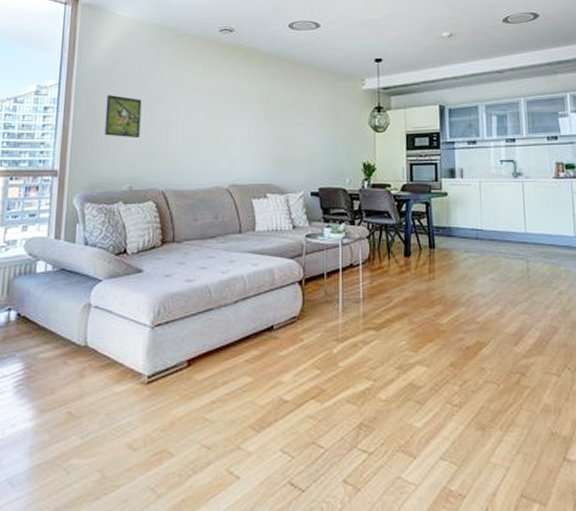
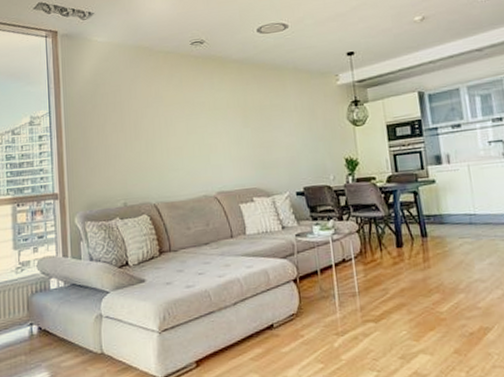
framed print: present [104,95,142,139] -> none [93,117,128,157]

